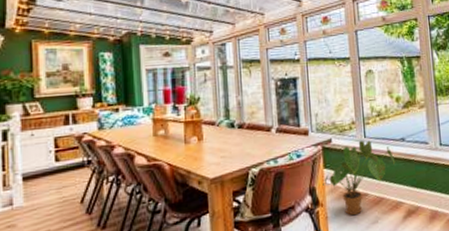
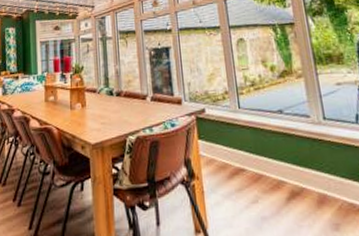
house plant: present [323,140,396,216] -> none [197,111,274,193]

